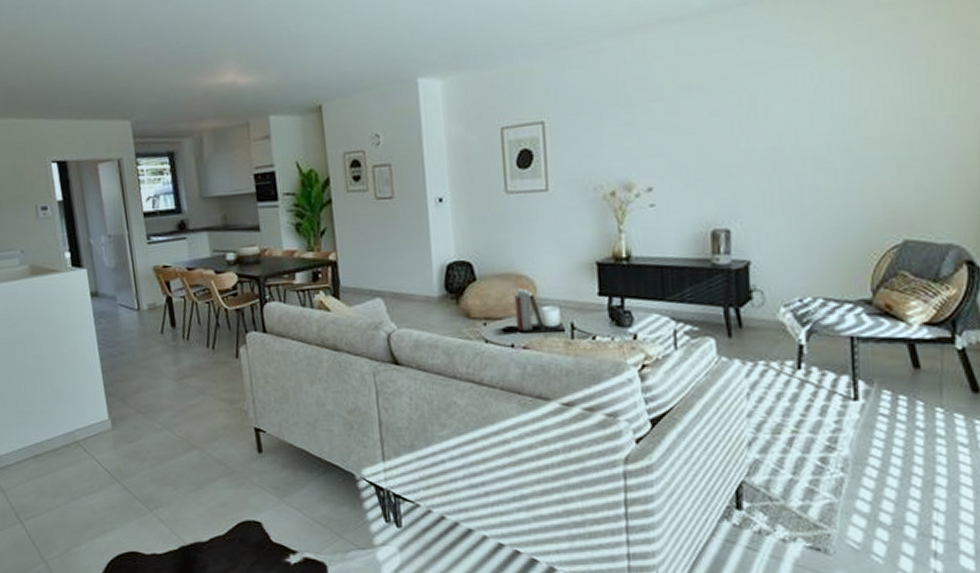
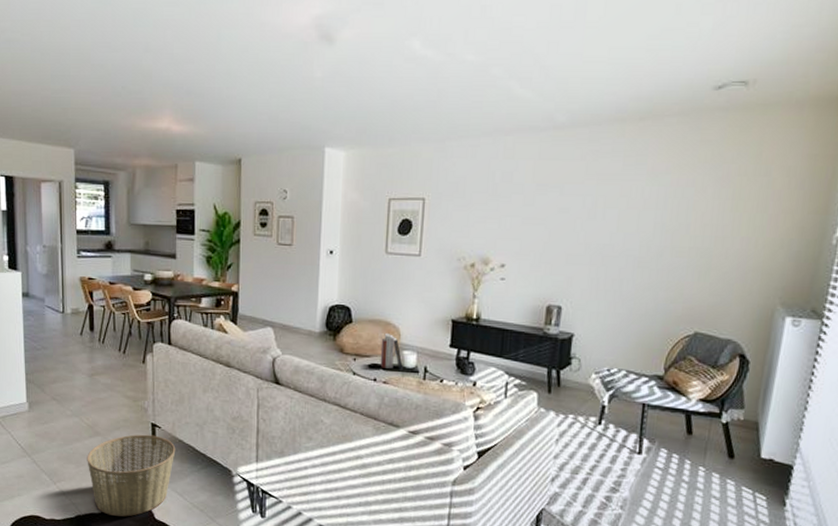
basket: none [184,441,286,543] -> present [87,434,176,517]

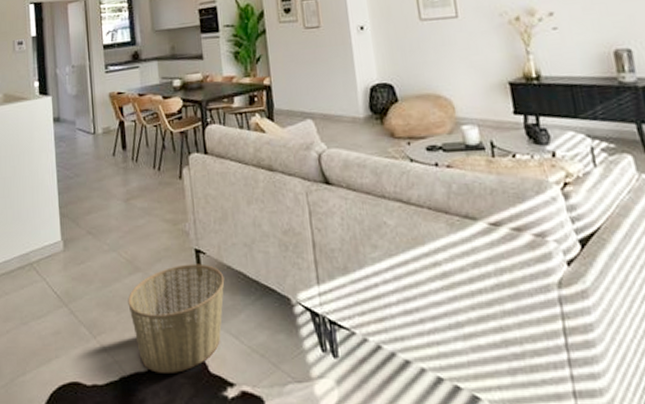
books: present [380,332,403,369] -> none [434,107,466,150]

